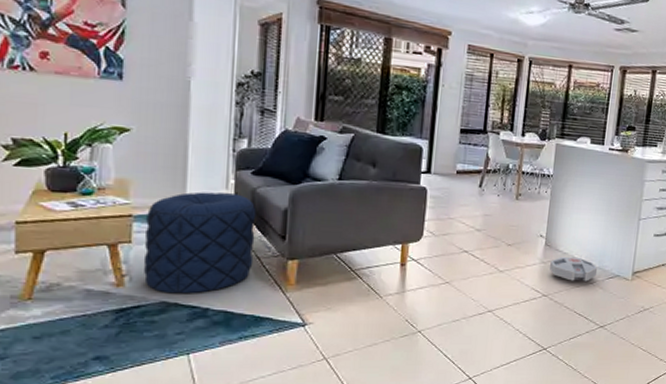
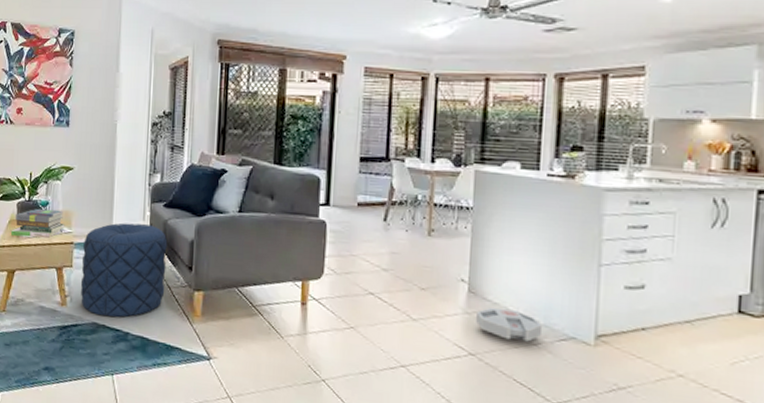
books: none [37,175,120,211] -> present [11,208,65,238]

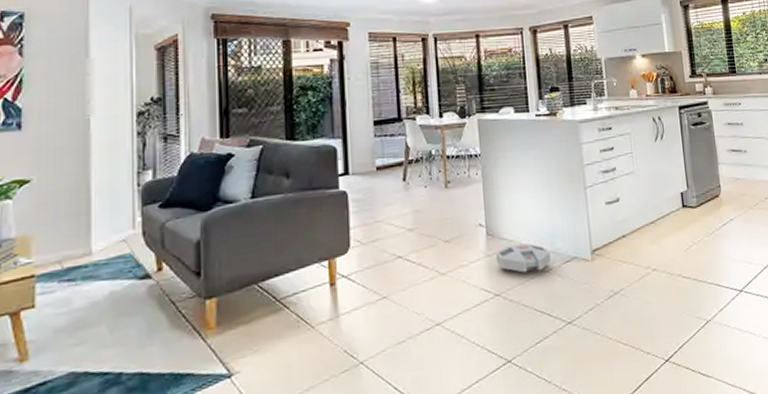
pouf: present [80,222,168,318] -> none [48,232,168,362]

